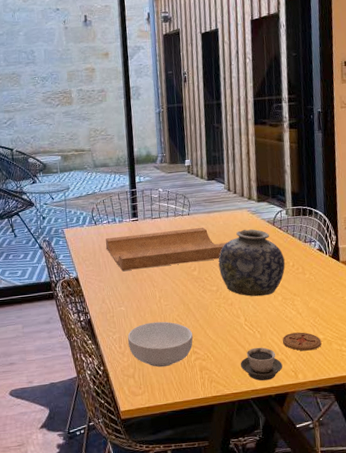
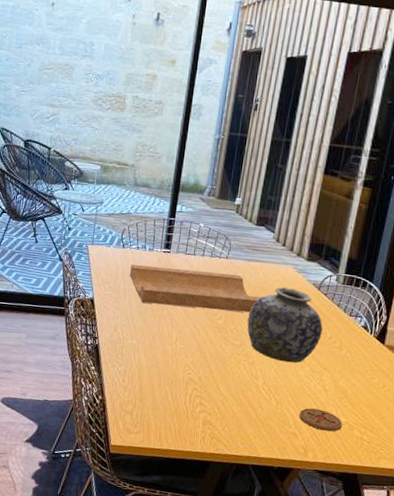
cereal bowl: present [127,321,193,368] -> none [132,362,204,412]
cup: present [240,347,283,381] -> none [247,414,294,451]

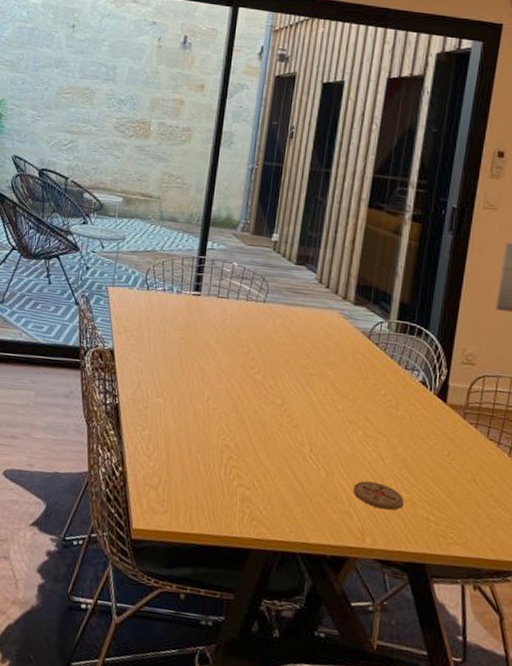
cutting board: present [129,264,262,313] -> none [154,309,306,366]
vase: present [247,287,323,363] -> none [289,335,376,426]

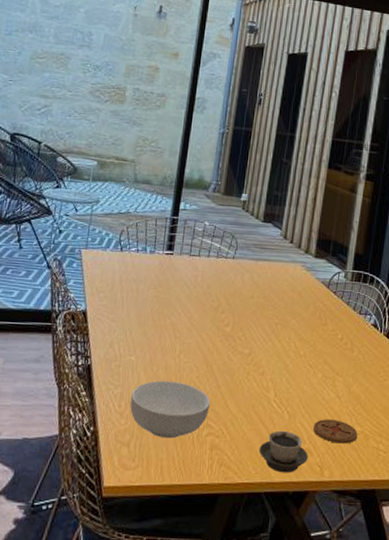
cereal bowl: none [158,425,241,487] -> present [130,380,211,439]
cup: none [293,488,348,536] -> present [258,430,308,473]

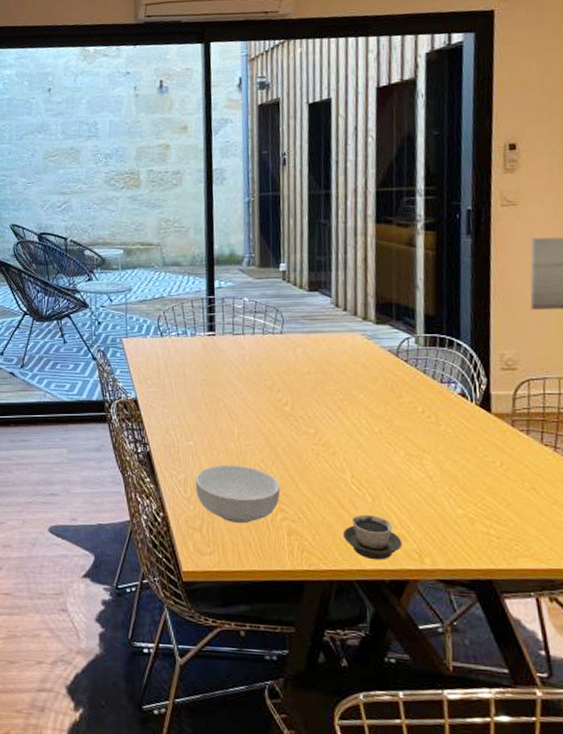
coaster: present [313,419,358,444] -> none [402,501,460,528]

